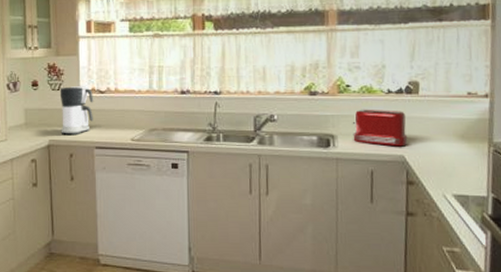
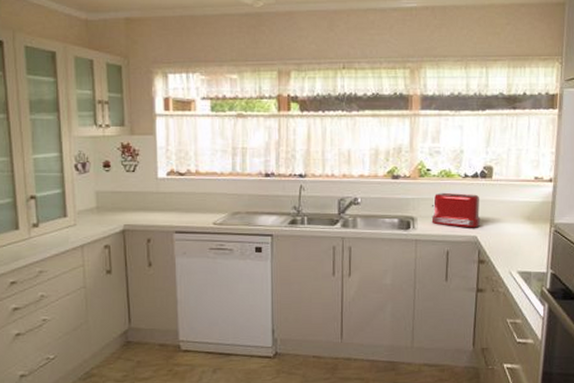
coffee maker: present [59,86,94,136] -> none [135,168,173,220]

